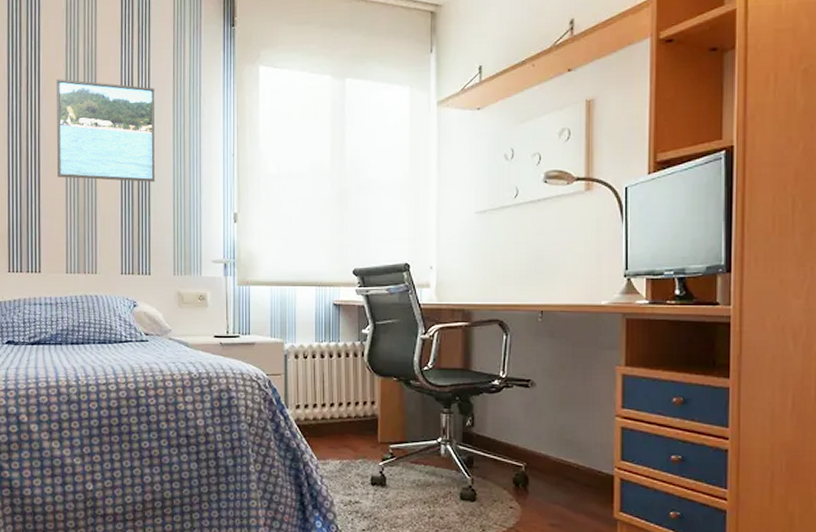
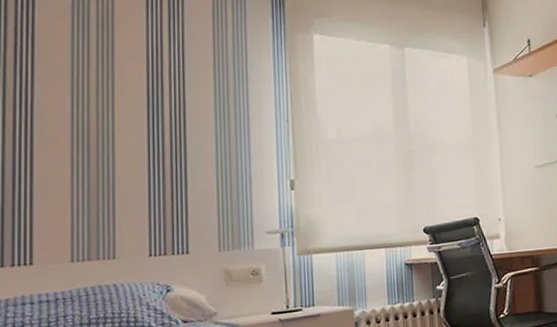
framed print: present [56,79,156,182] -> none [57,42,194,153]

